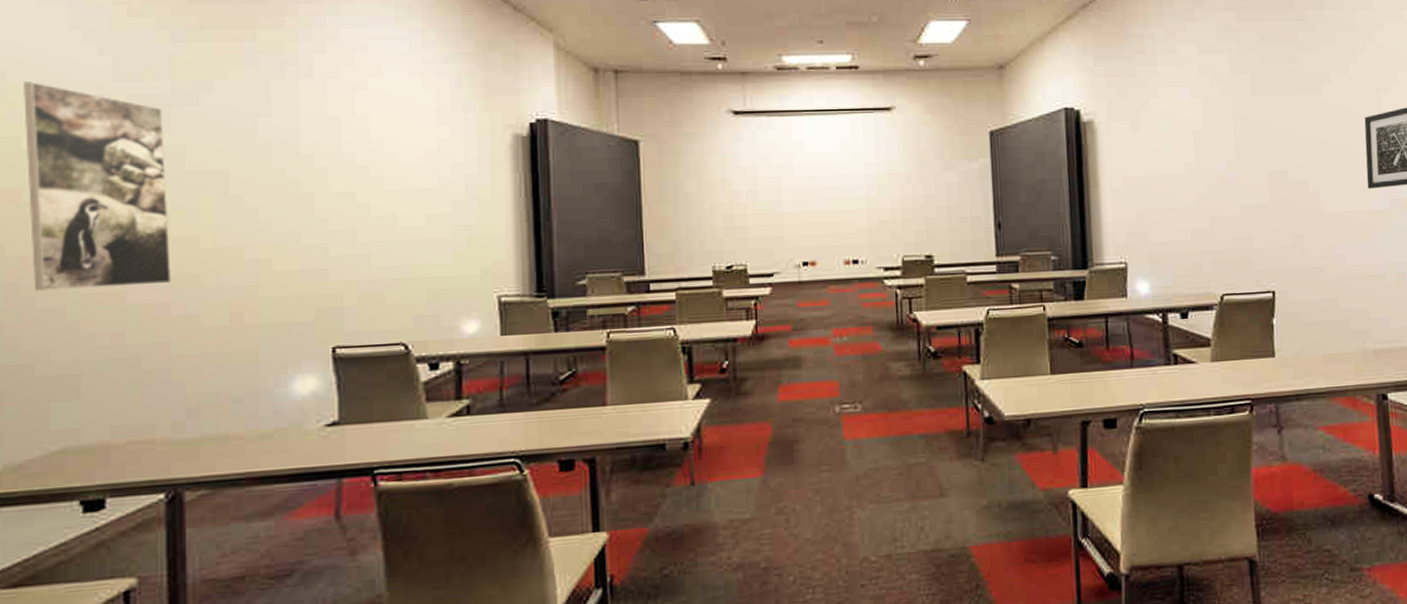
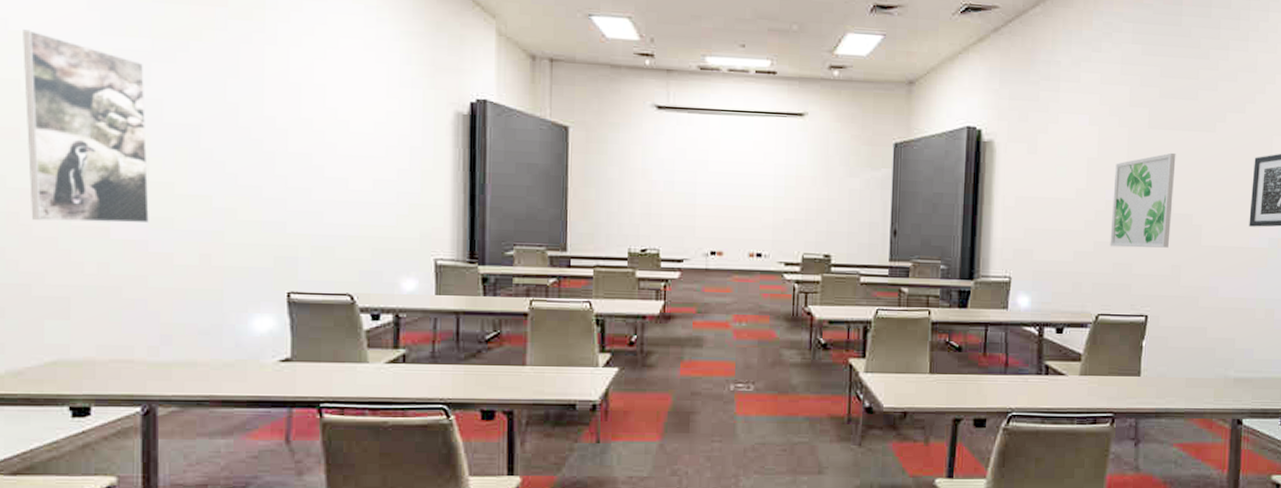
wall art: none [1223,118,1288,222] -> present [1110,152,1176,248]

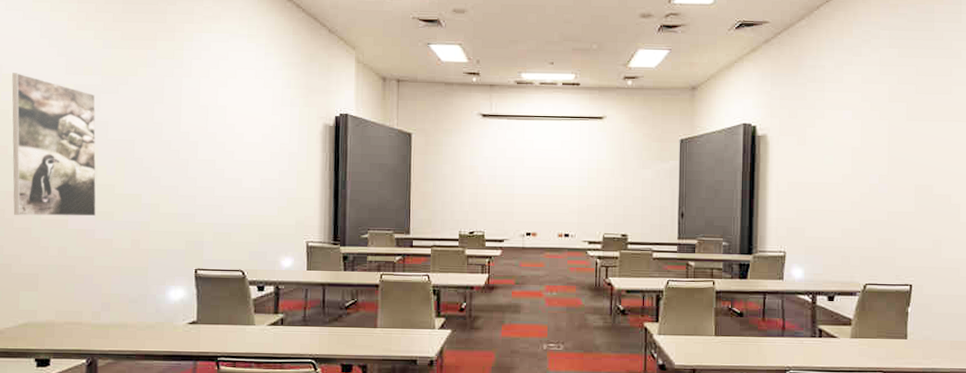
wall art: present [1110,152,1176,248] -> none [875,141,933,225]

